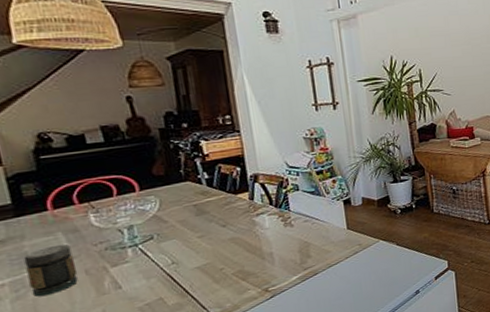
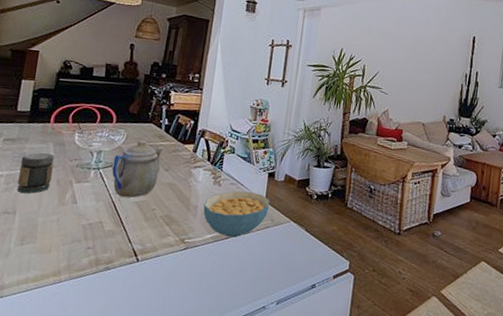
teapot: none [152,201,216,267] -> present [112,140,164,198]
cereal bowl: none [279,223,354,273] -> present [203,190,270,238]

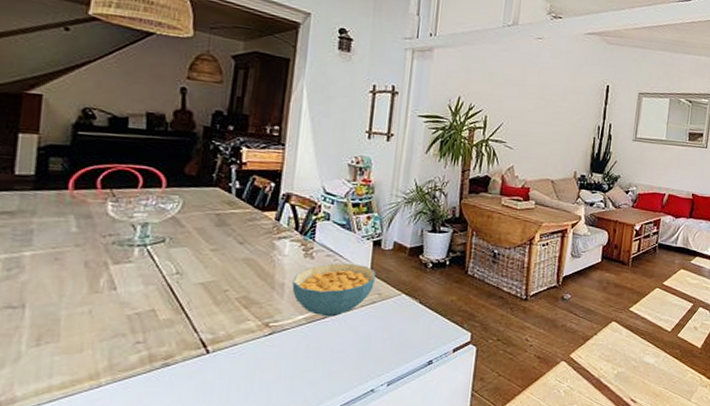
jar: present [17,152,54,194] -> none [23,228,78,282]
teapot: present [112,140,164,198] -> none [164,208,235,278]

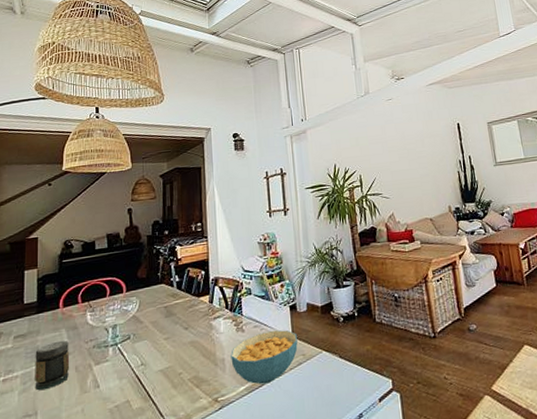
jar: none [23,228,78,282] -> present [35,340,70,391]

